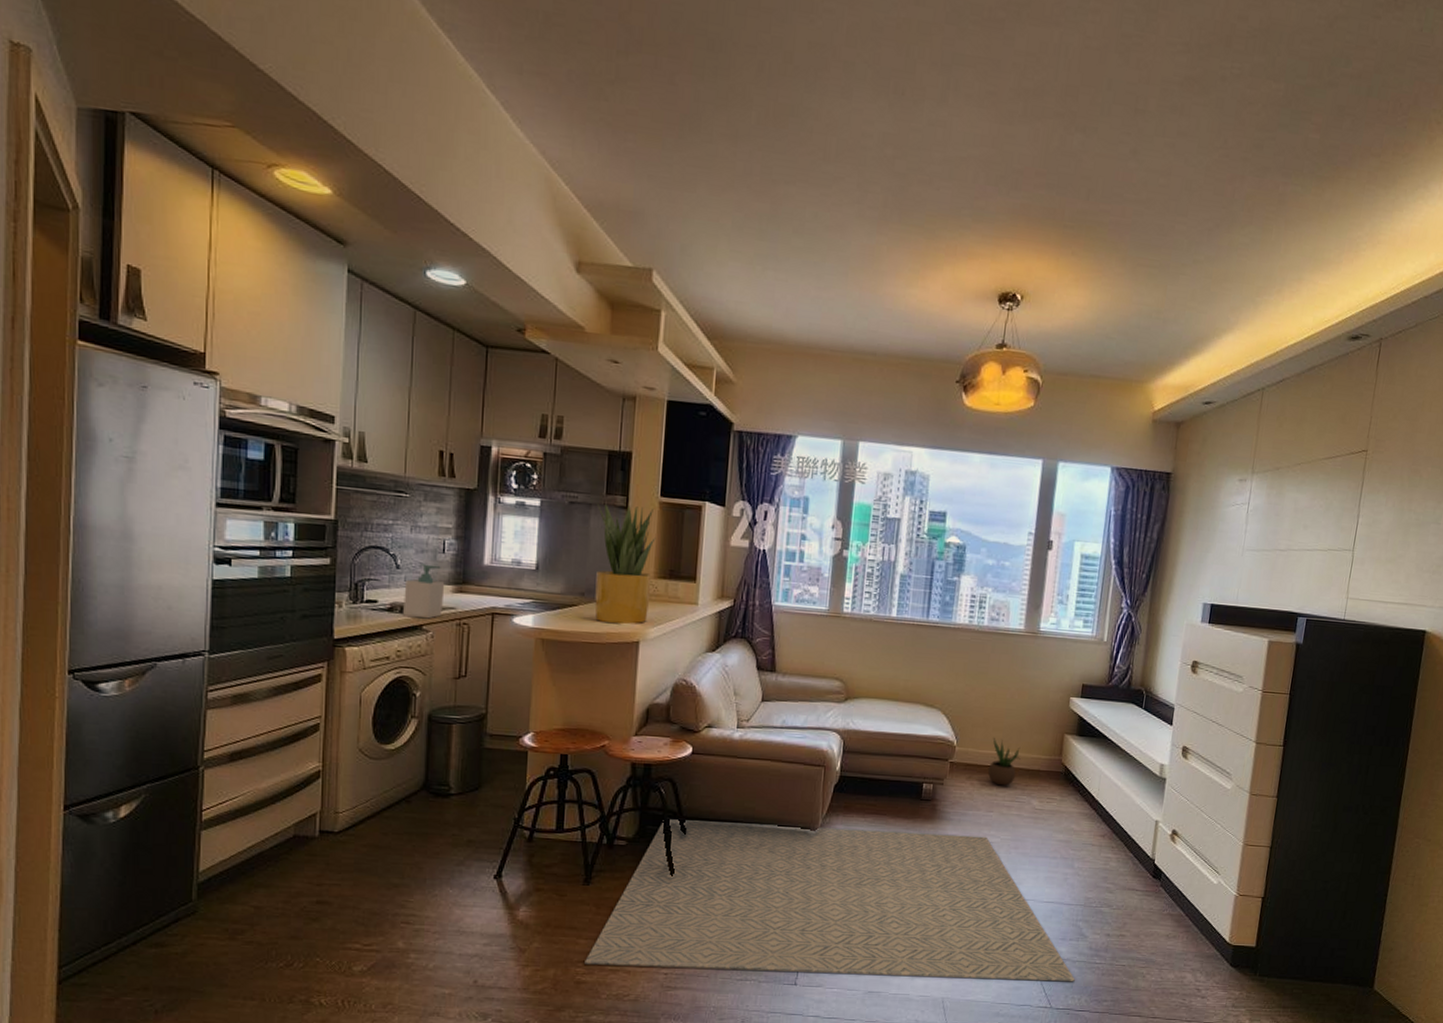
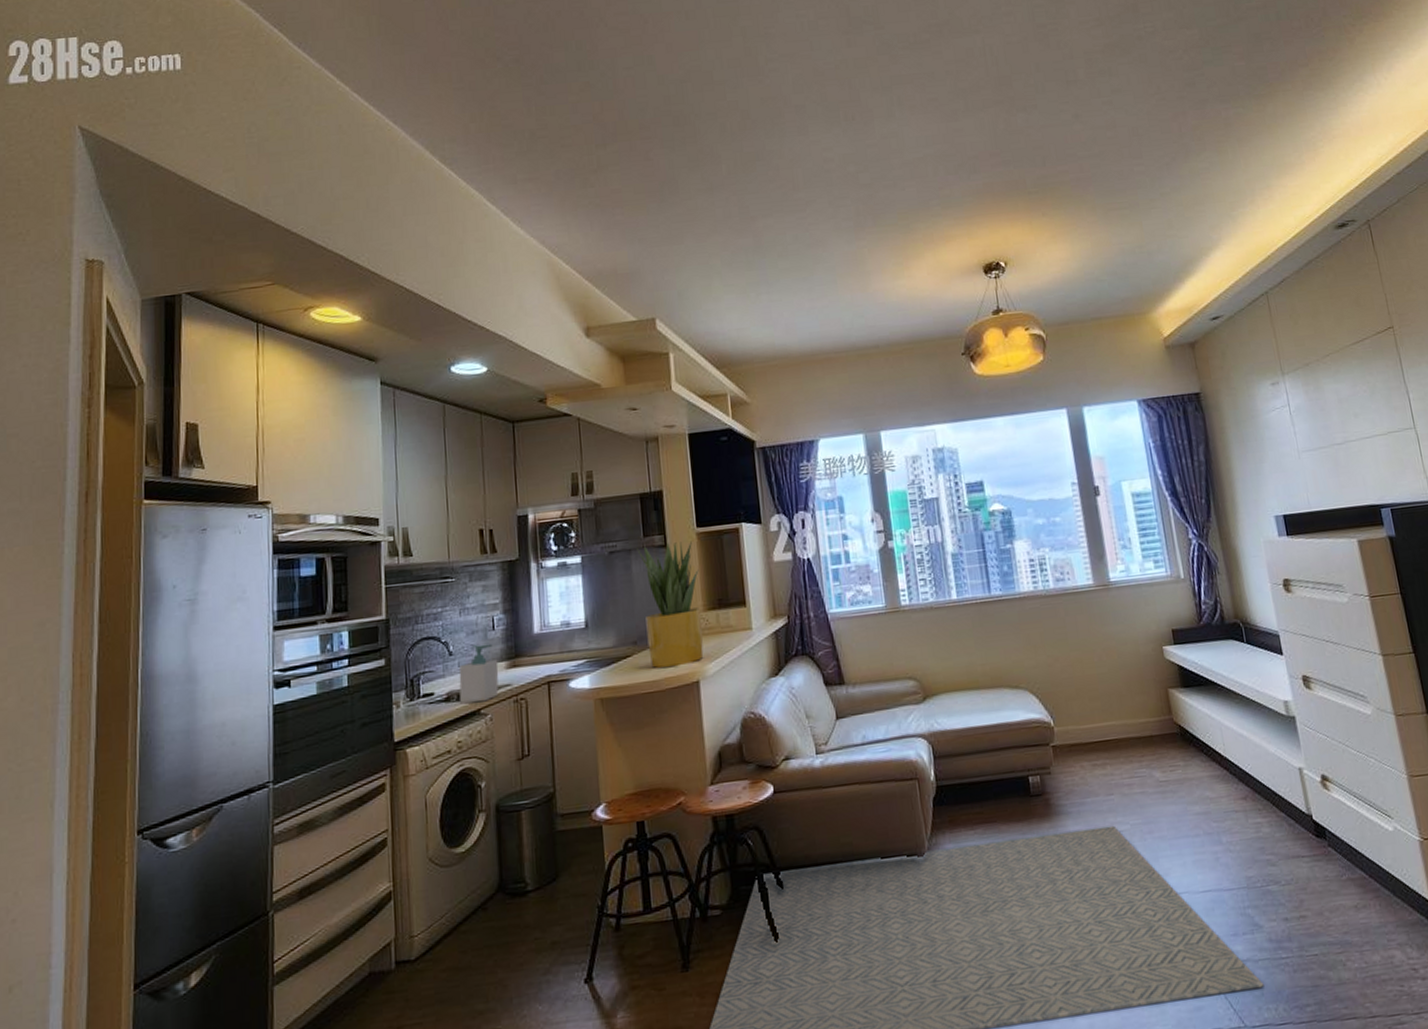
potted plant: present [987,738,1021,786] -> none [1091,709,1128,763]

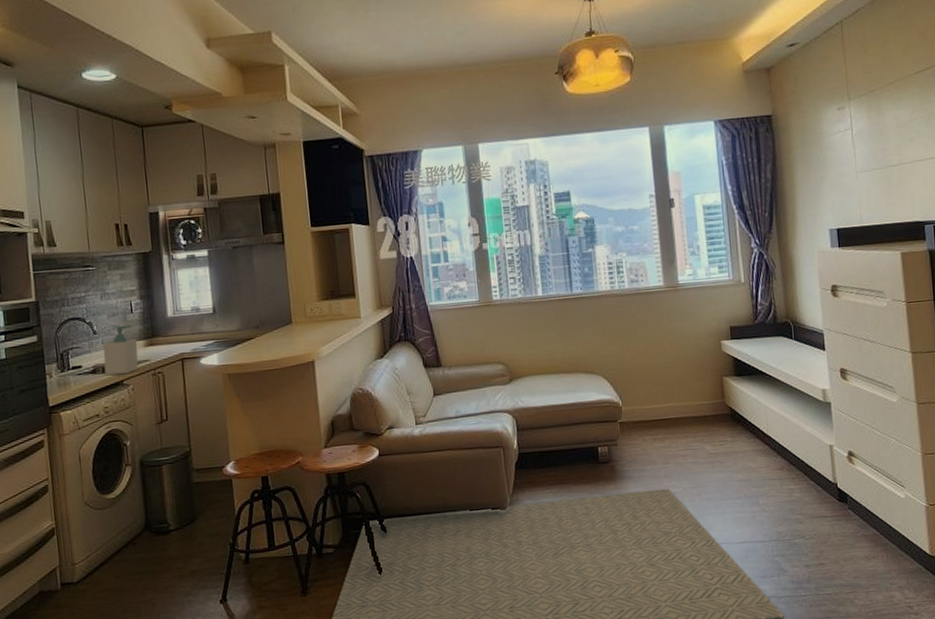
planter: present [637,541,704,669] -> none [257,239,318,350]

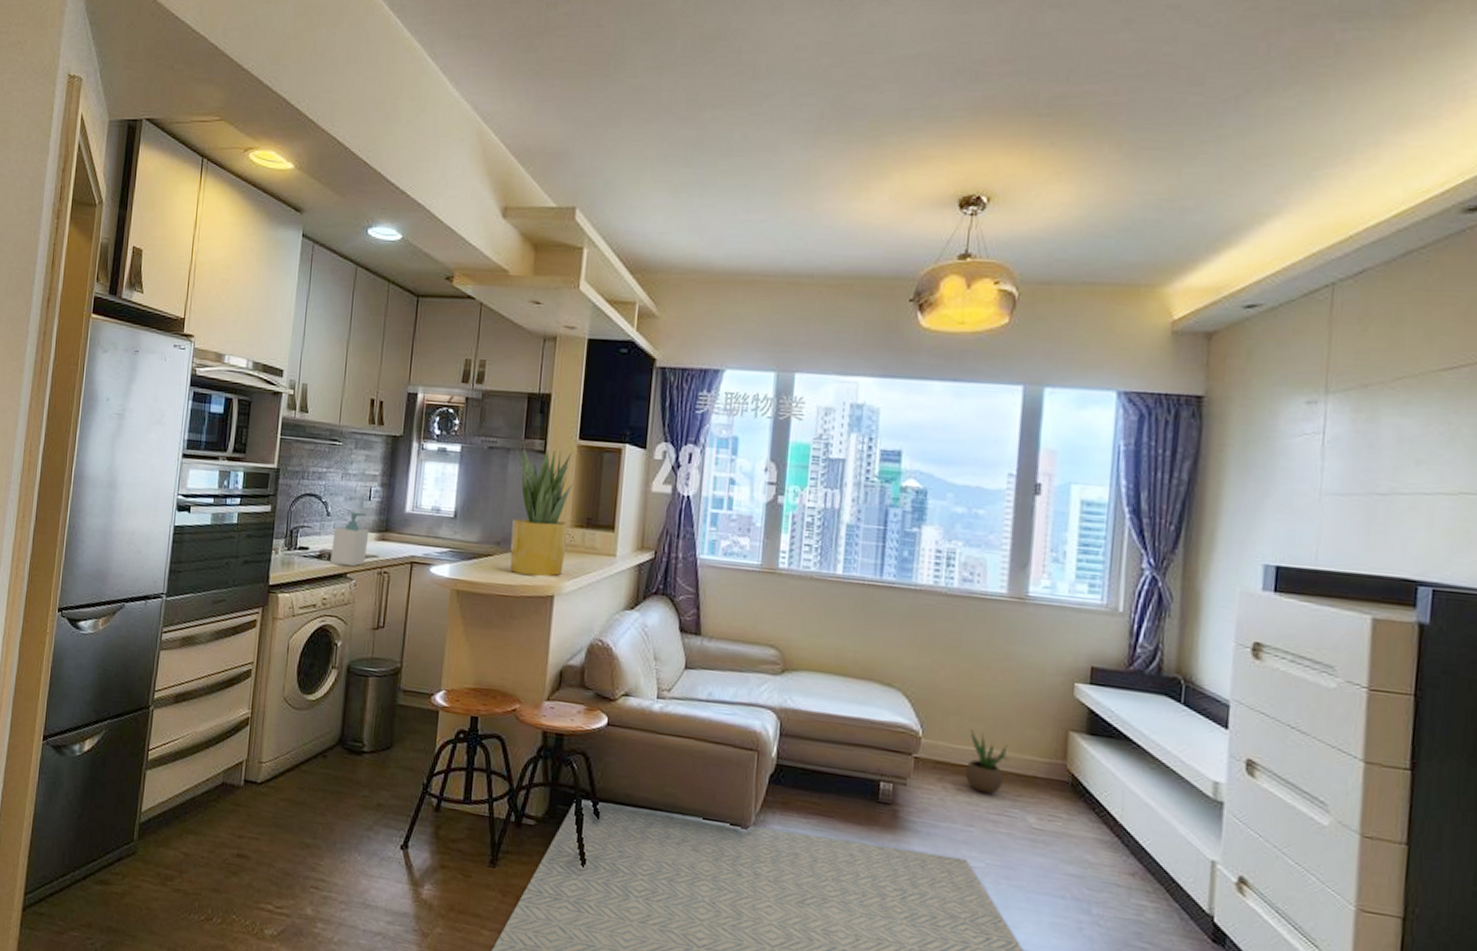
planter: none [257,239,318,350] -> present [510,449,573,577]
potted plant: none [655,392,686,437] -> present [964,730,1009,794]

